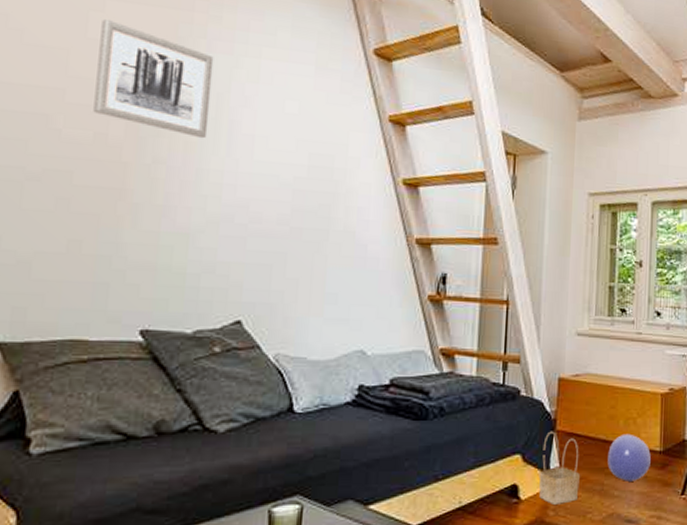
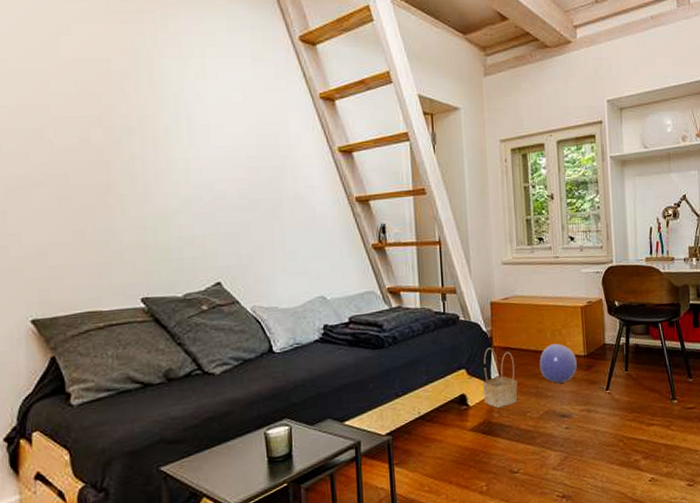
wall art: present [93,18,214,139] -> none [70,40,171,133]

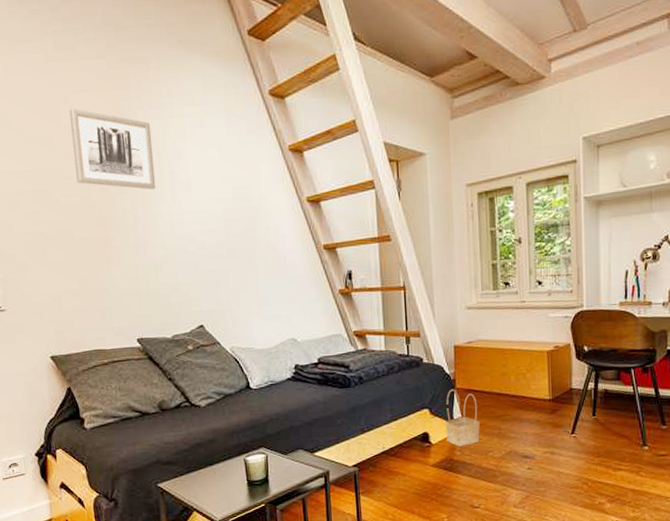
wall art: none [70,40,171,133] -> present [69,108,157,190]
ball: present [539,343,577,383] -> none [503,386,541,426]

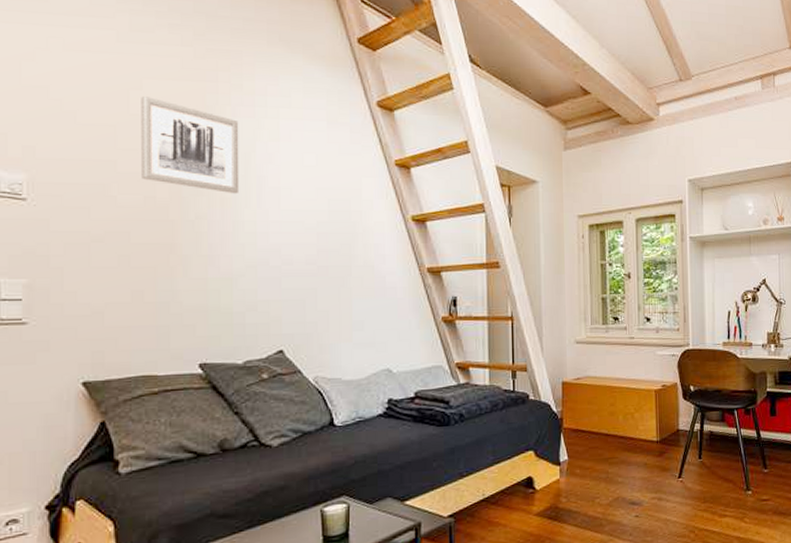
basket: present [445,389,480,446] -> none [550,429,587,492]

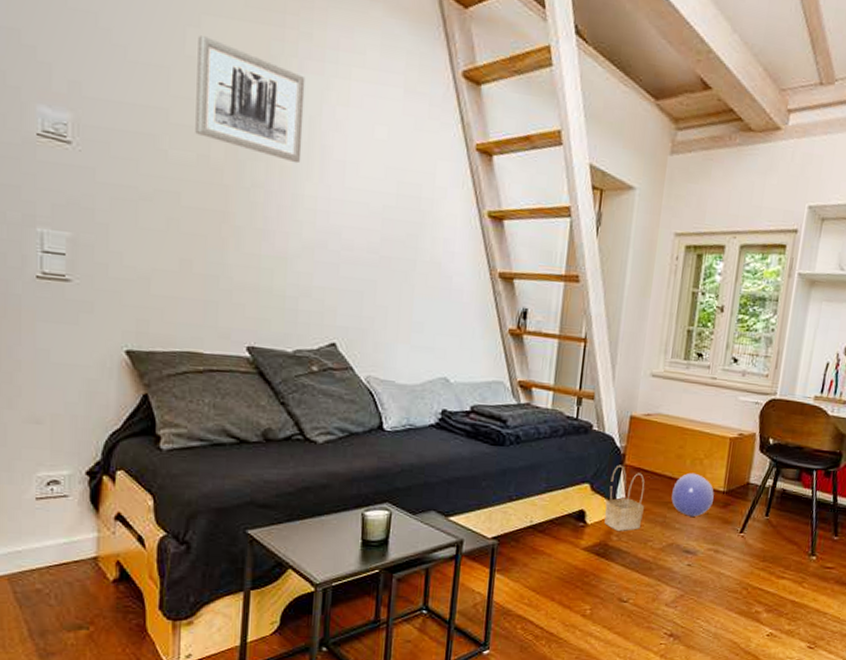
basket: none [550,429,587,492] -> present [604,465,645,531]
ball: none [610,427,649,469] -> present [671,472,714,517]

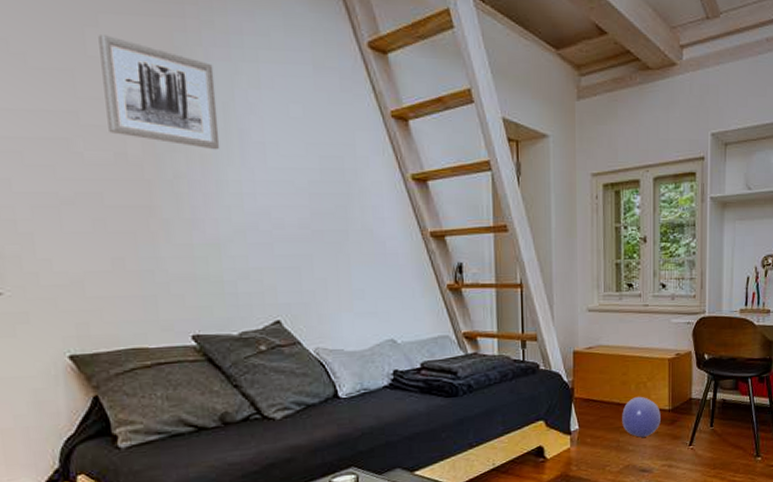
basket: present [604,465,645,531] -> none [561,398,598,461]

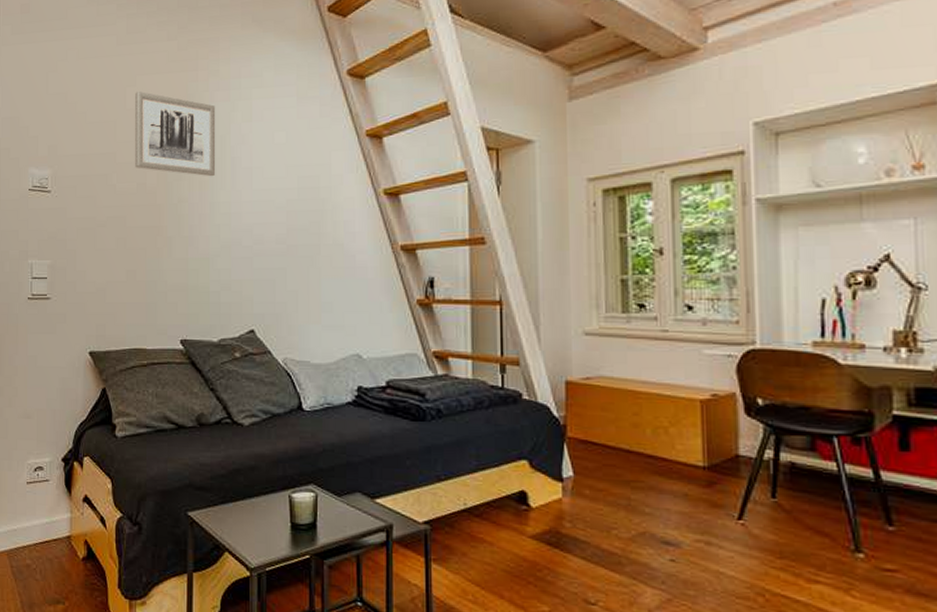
ball: present [622,396,661,438] -> none [633,444,691,499]

